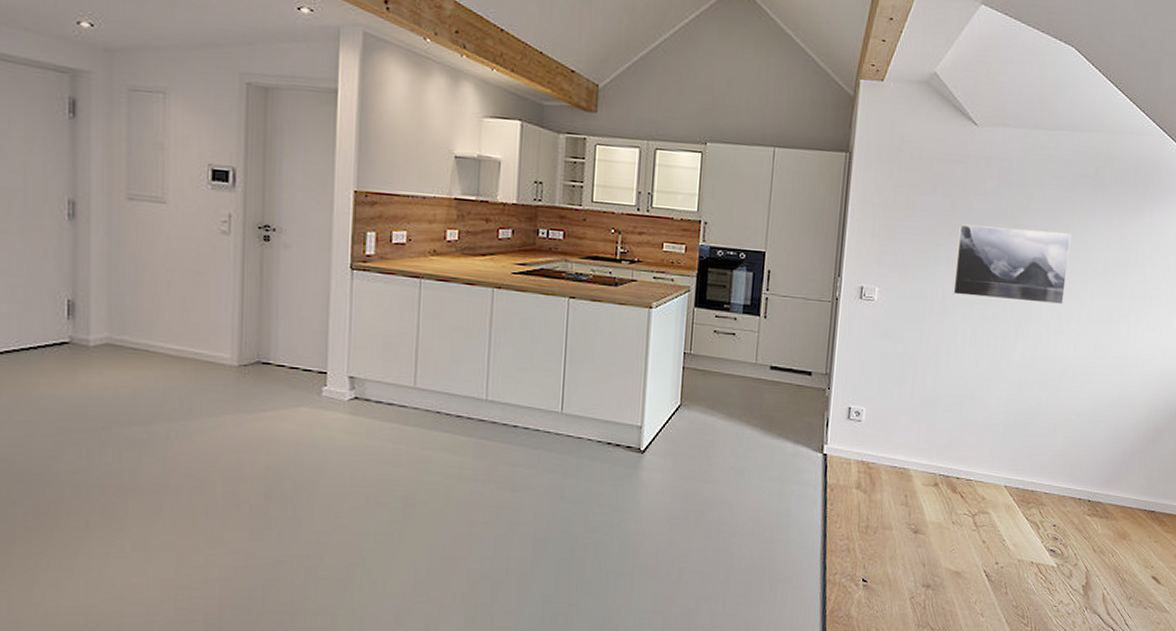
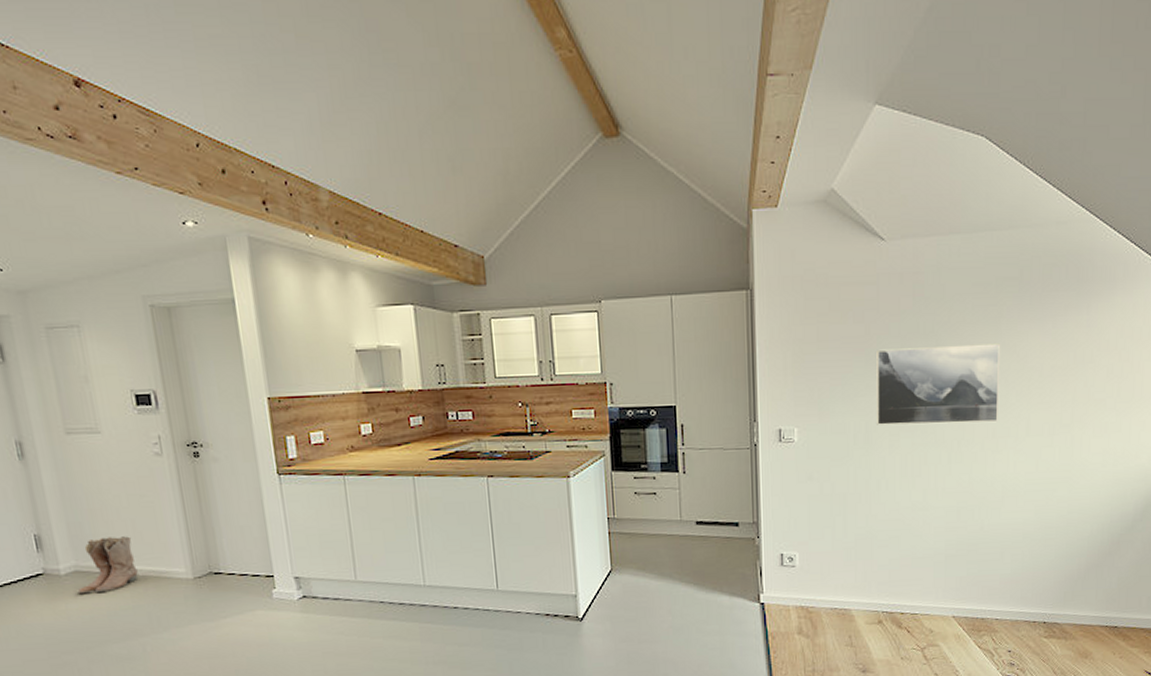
boots: none [102,312,178,370] -> present [76,536,138,595]

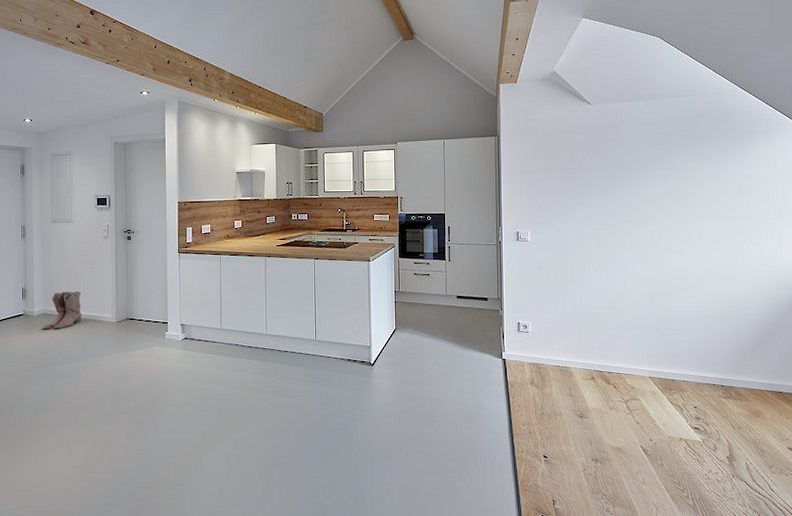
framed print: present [875,343,1000,425] -> none [587,175,677,231]

